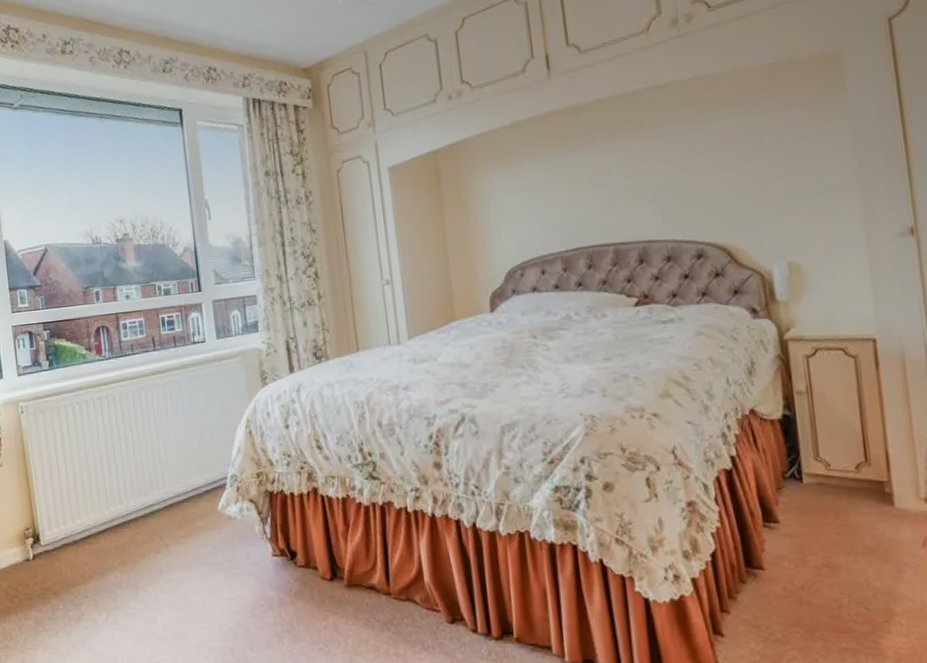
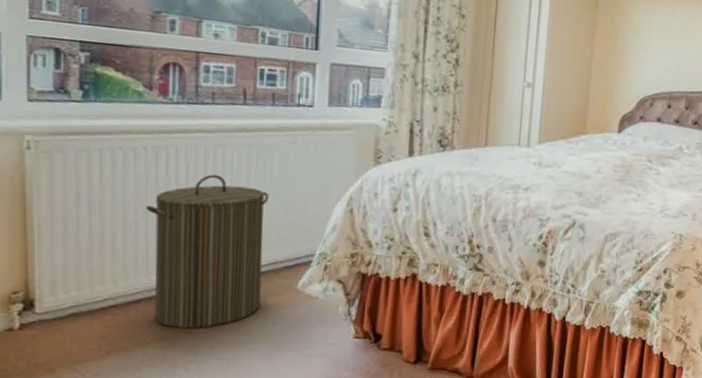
laundry hamper: none [100,414,192,553] -> present [146,174,269,328]

